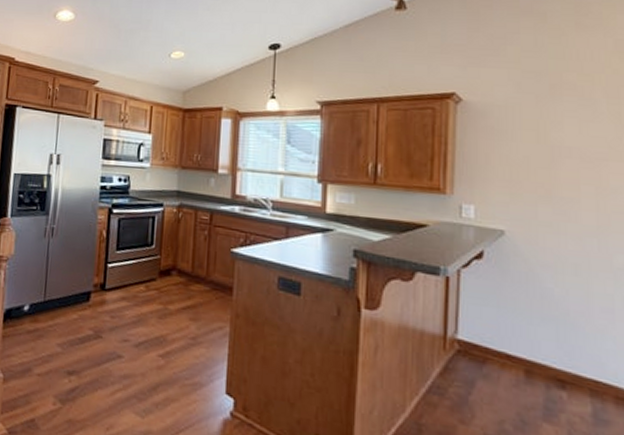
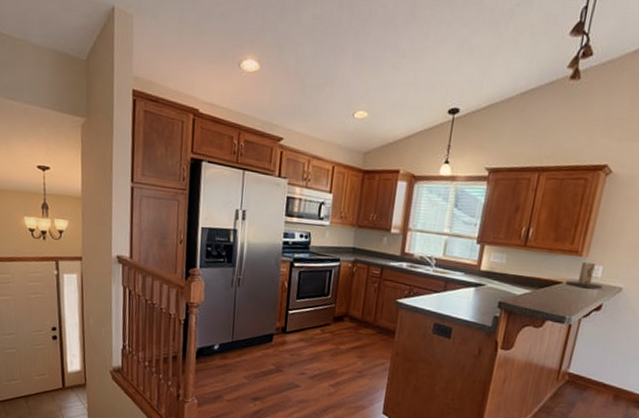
paper towel roll: none [431,200,478,233] -> present [565,261,602,289]

